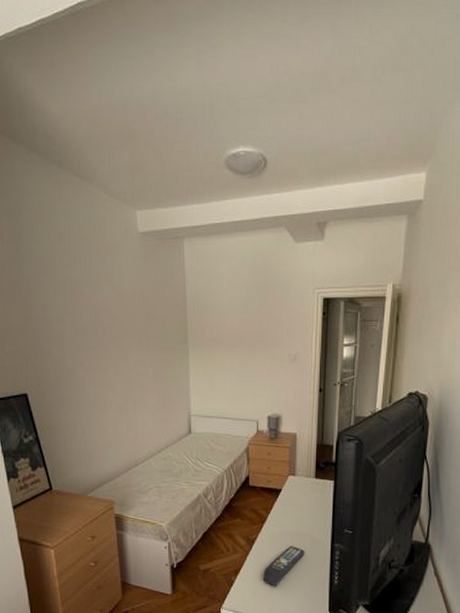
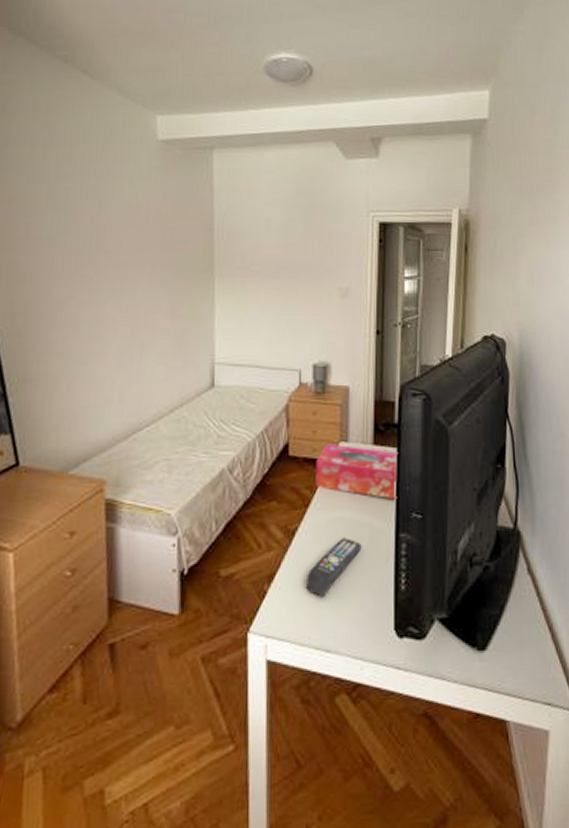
tissue box: none [270,477,335,519] -> present [316,443,399,500]

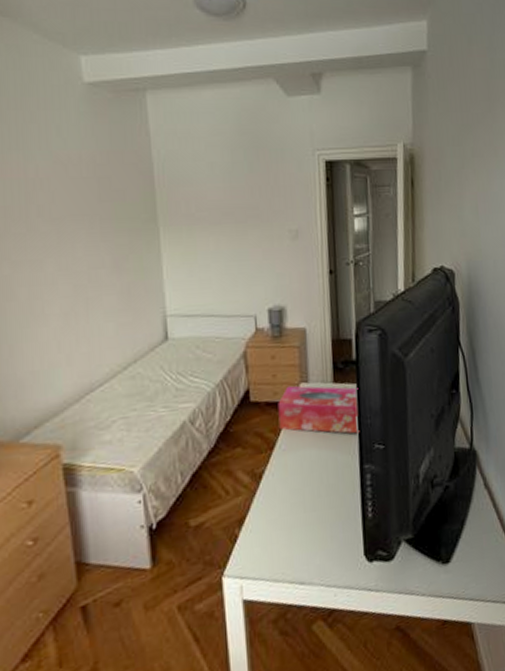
remote control: present [307,538,362,597] -> none [276,474,328,534]

